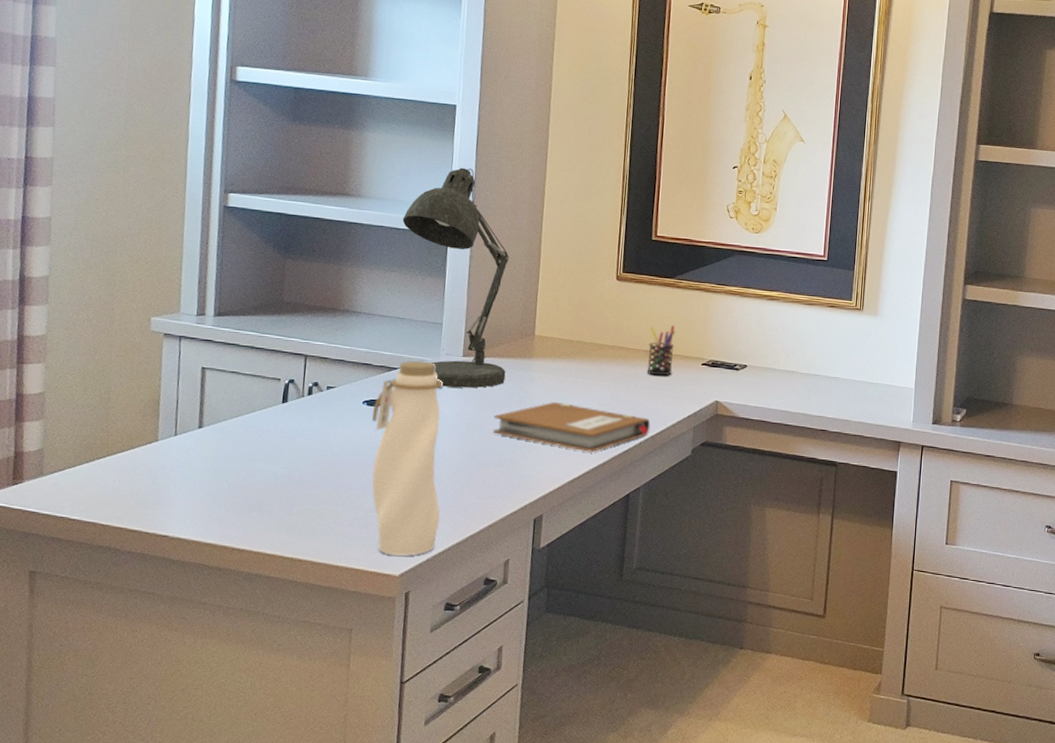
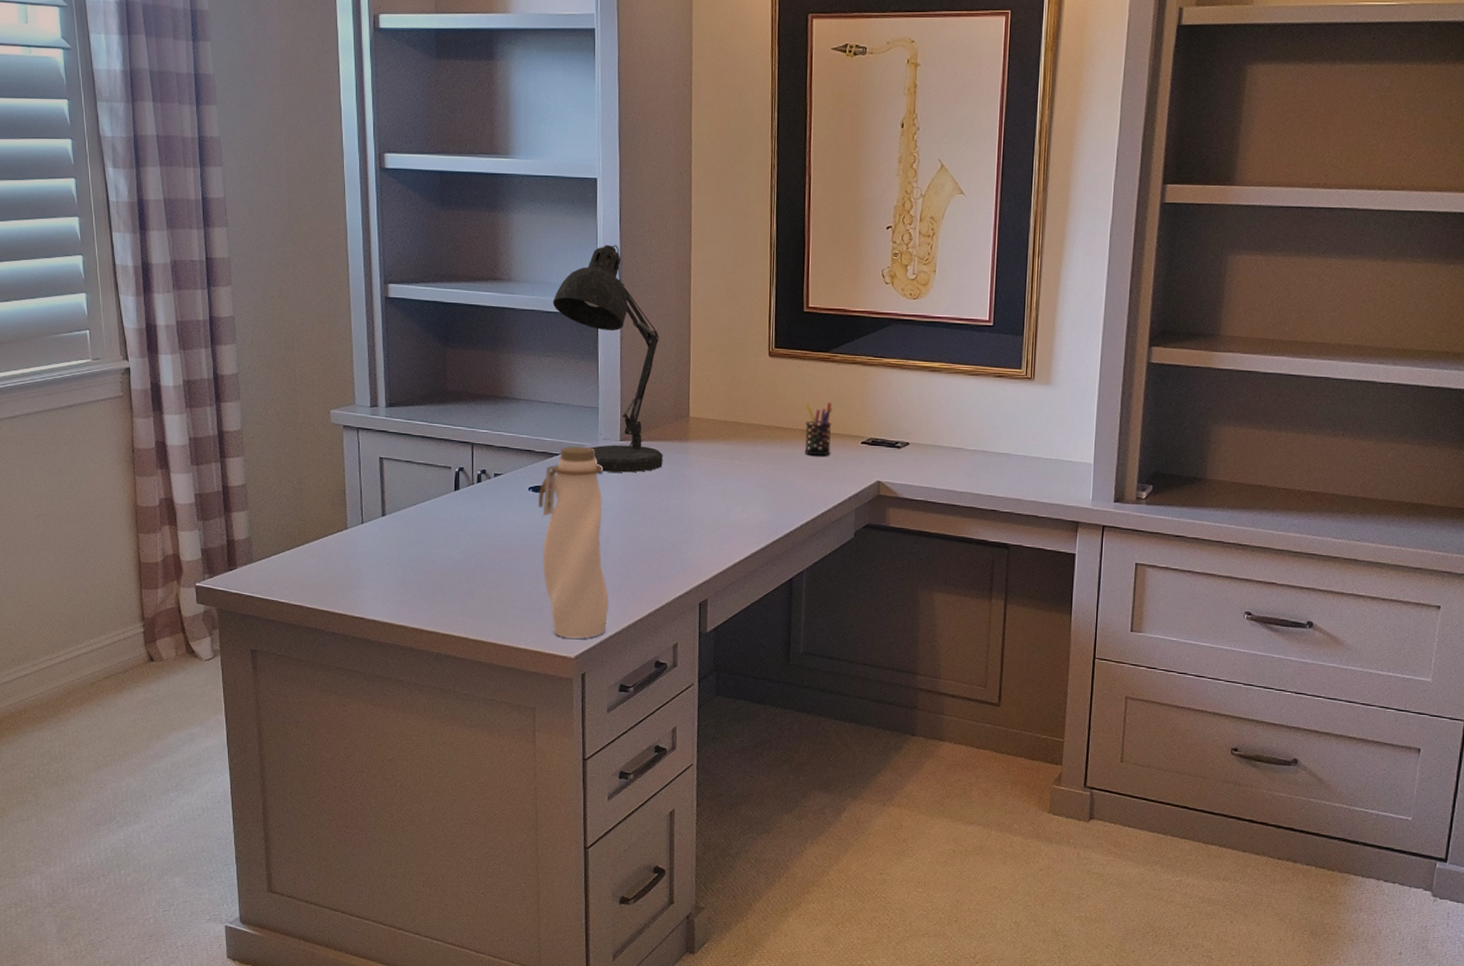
notebook: present [493,401,651,452] -> none [654,484,811,536]

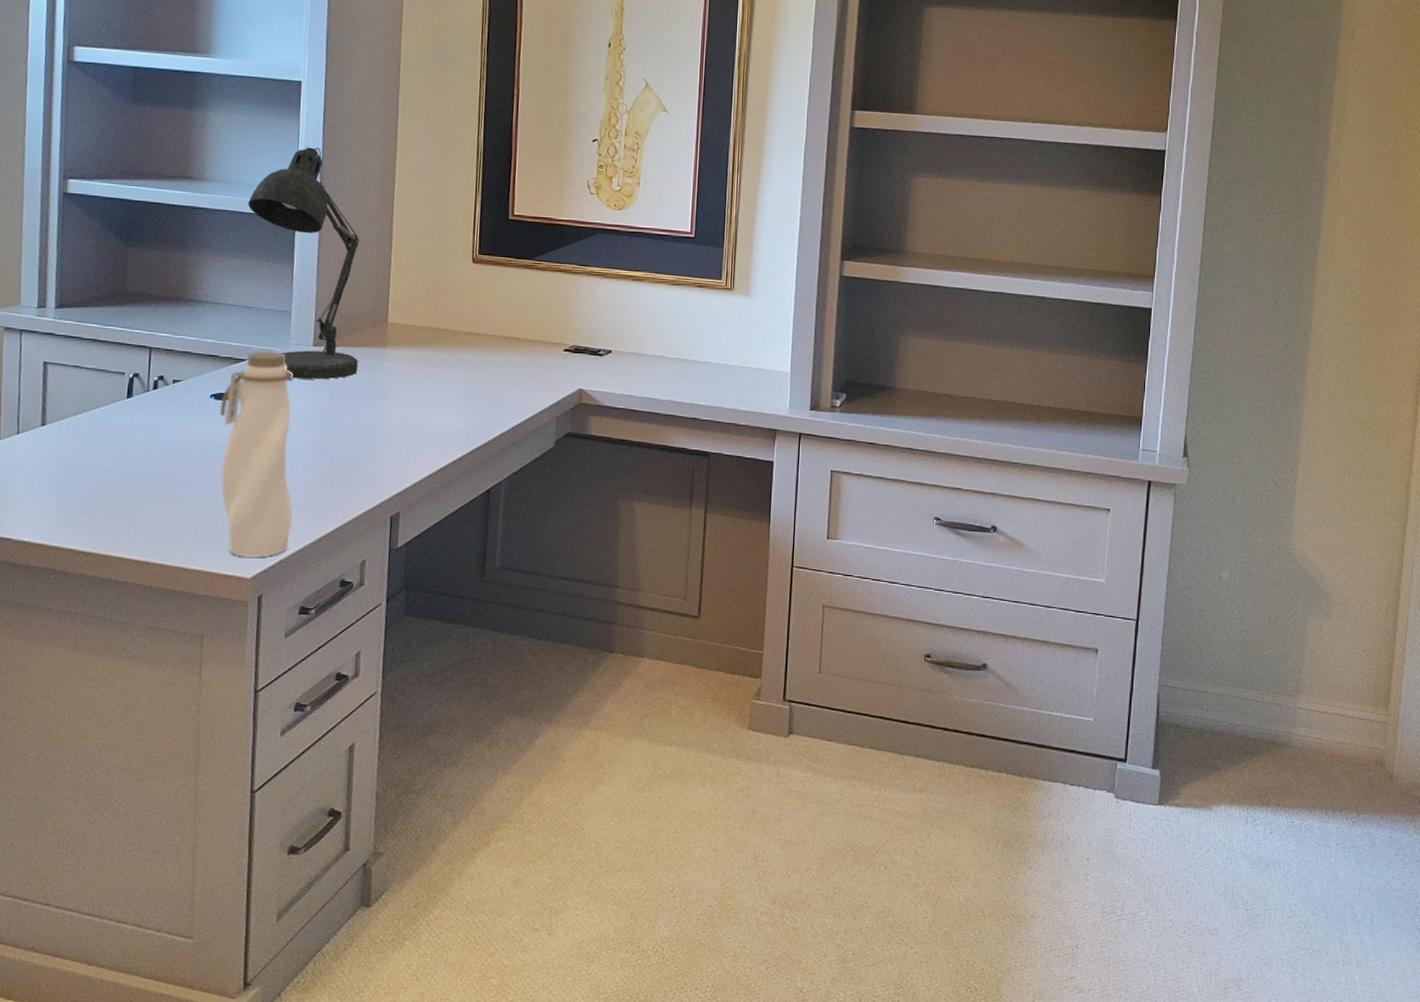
pen holder: present [804,402,832,456] -> none [506,309,536,363]

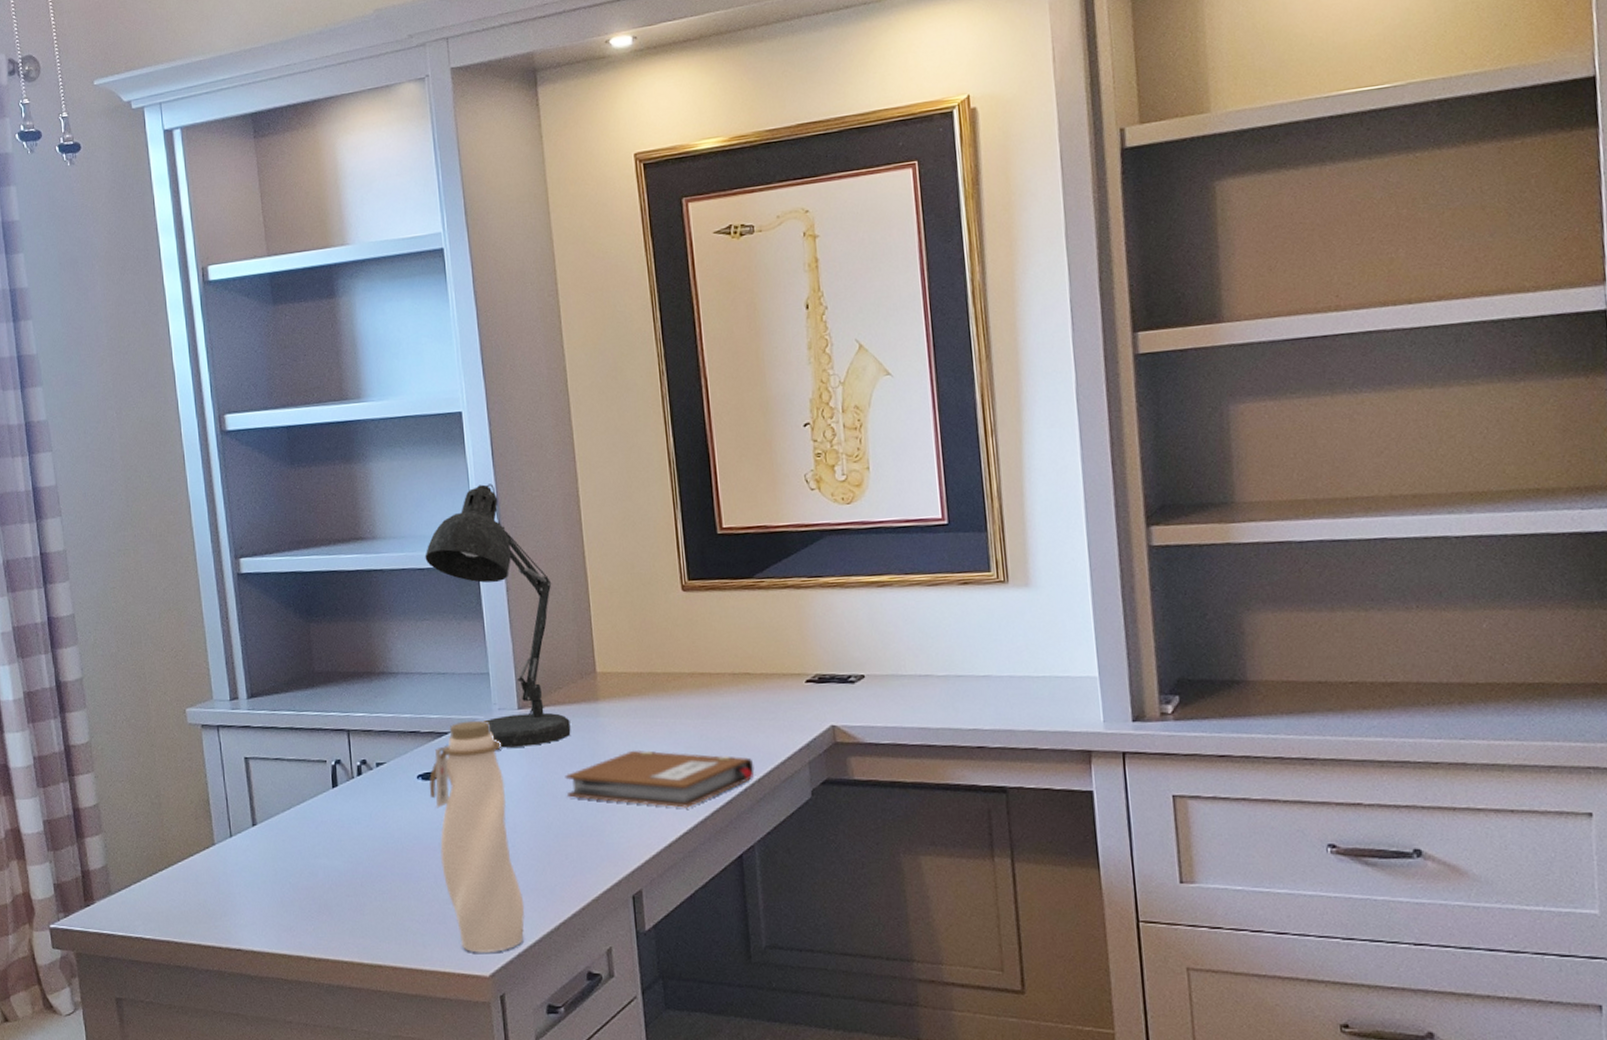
notebook: none [346,392,511,445] -> present [565,749,755,808]

